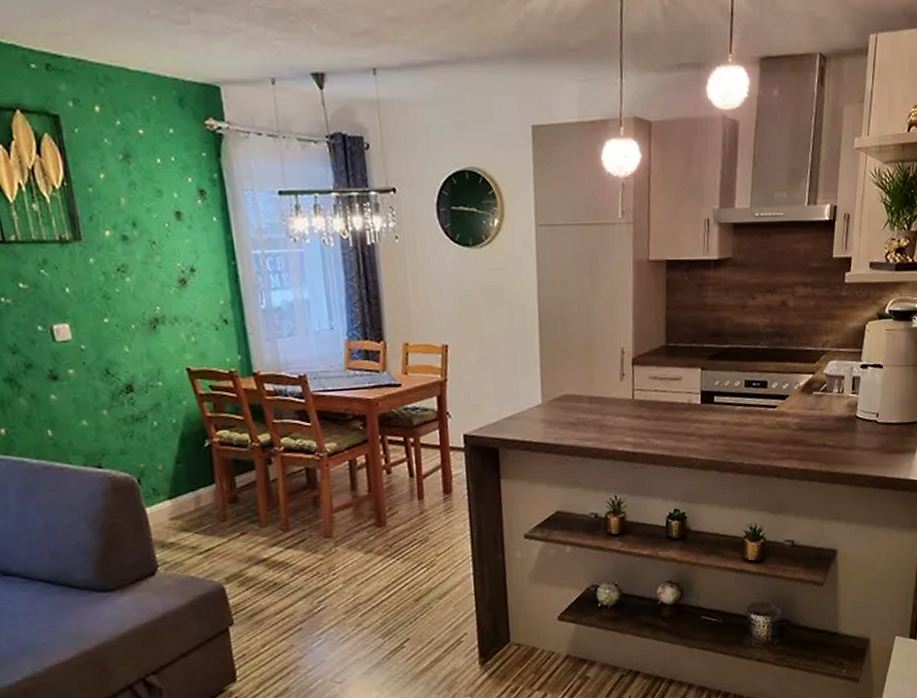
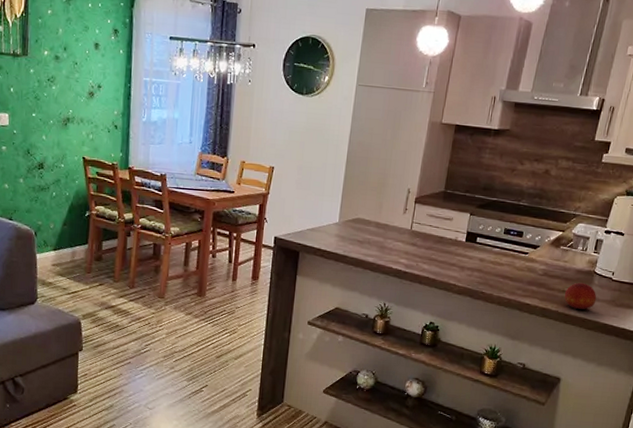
fruit: none [826,431,863,466] -> present [564,282,597,311]

